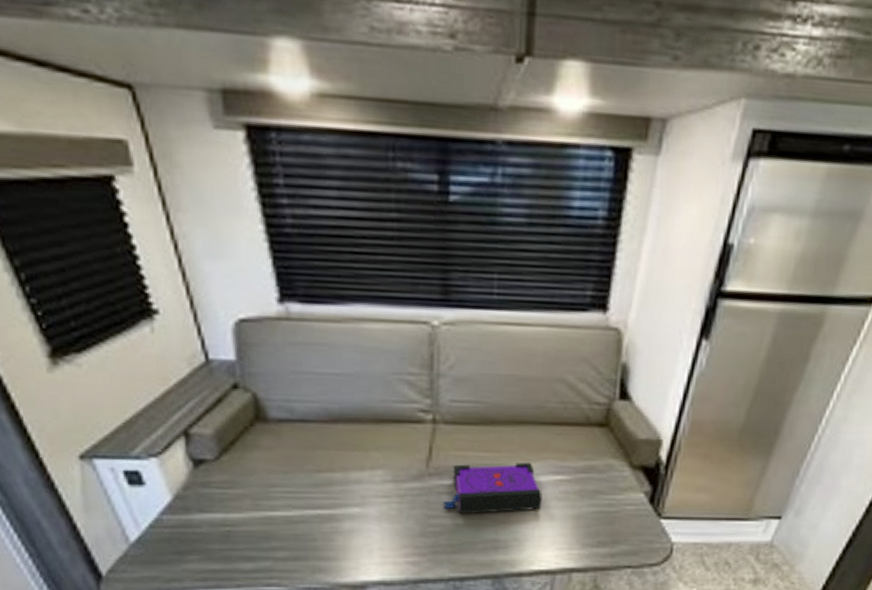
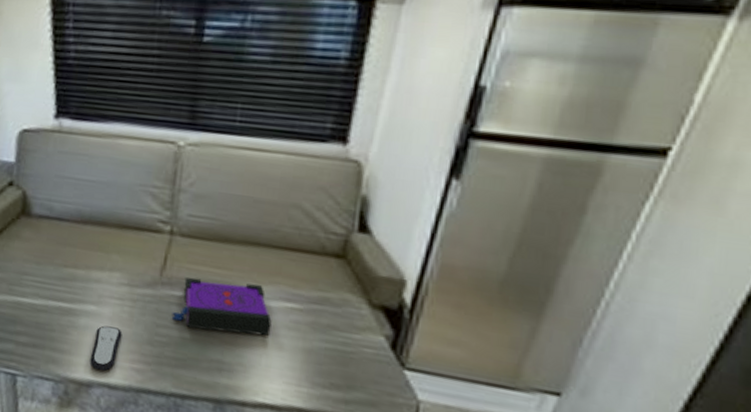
remote control: none [361,526,393,571] -> present [89,325,123,371]

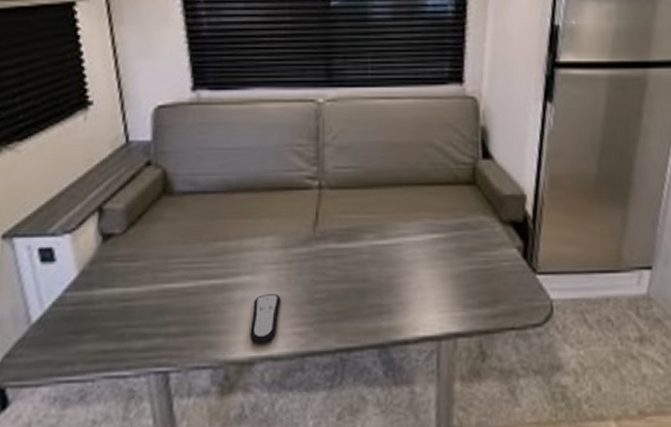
board game: present [171,277,272,337] -> none [329,222,422,279]

